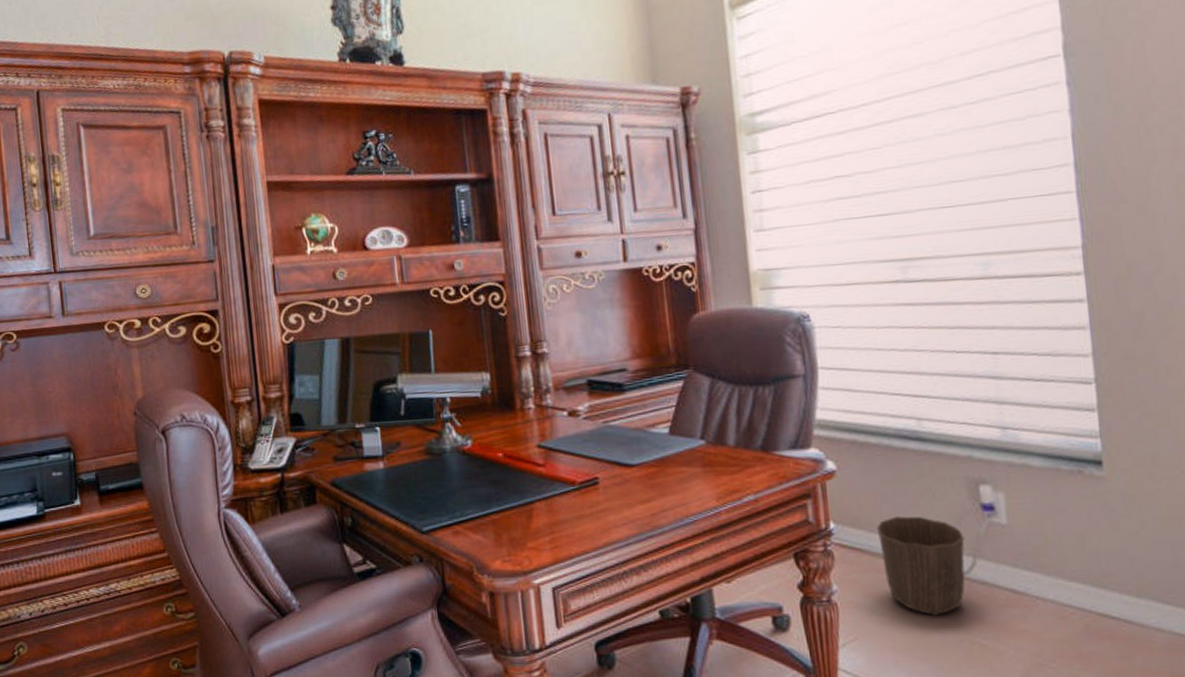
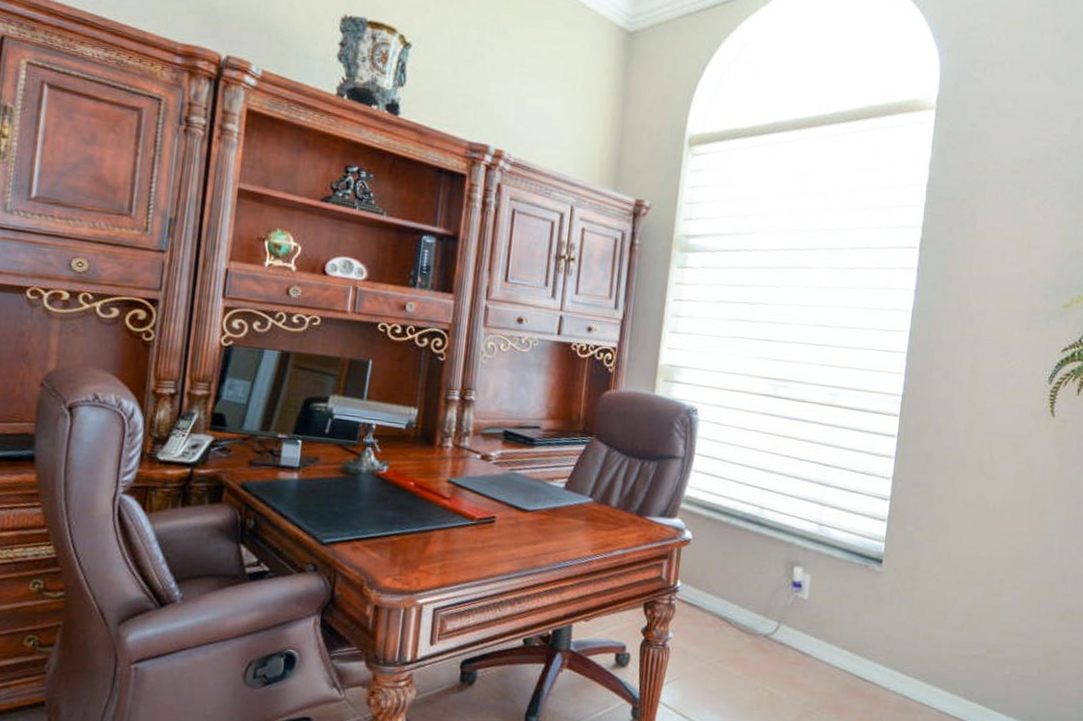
waste basket: present [876,516,965,616] -> none [711,582,775,666]

